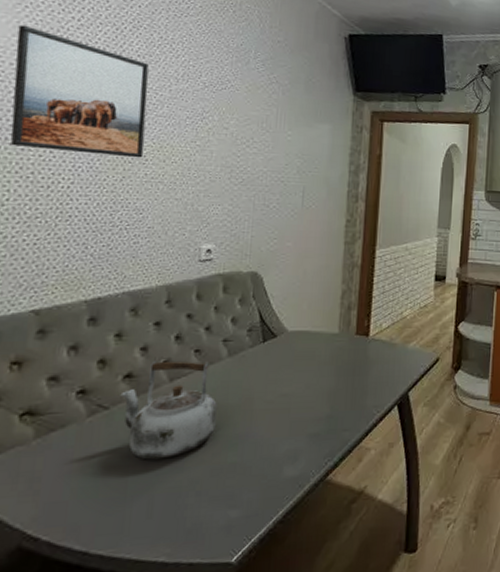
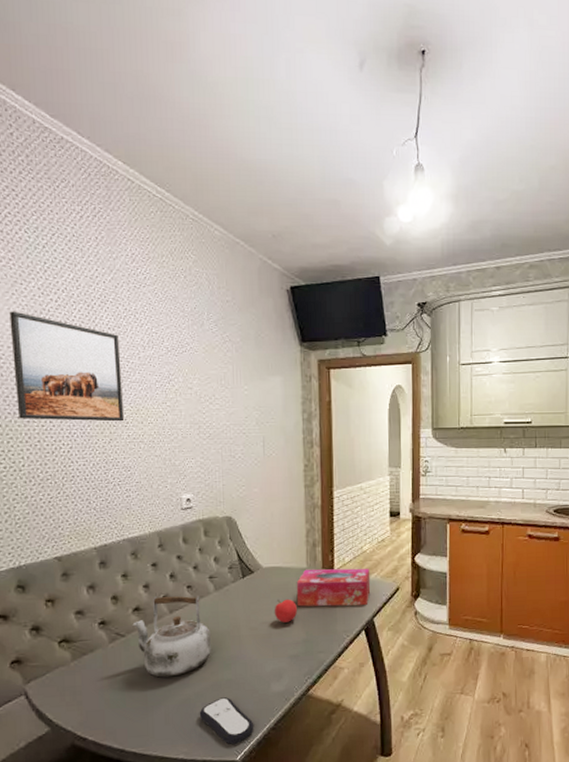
remote control: none [191,484,258,542] -> present [199,697,254,744]
fruit: none [295,368,323,395] -> present [274,599,297,623]
tissue box: none [323,334,409,378] -> present [296,568,371,607]

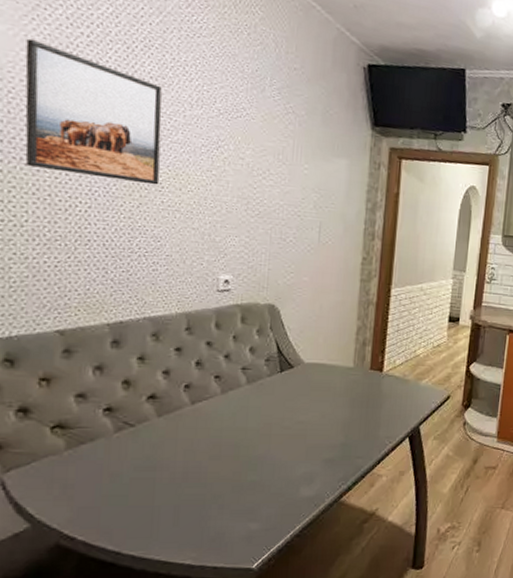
kettle: present [132,595,211,678] -> none [145,384,237,474]
remote control: present [199,697,254,744] -> none [214,500,277,551]
fruit: present [274,599,297,623] -> none [311,398,338,424]
tissue box: present [296,568,371,607] -> none [338,368,422,411]

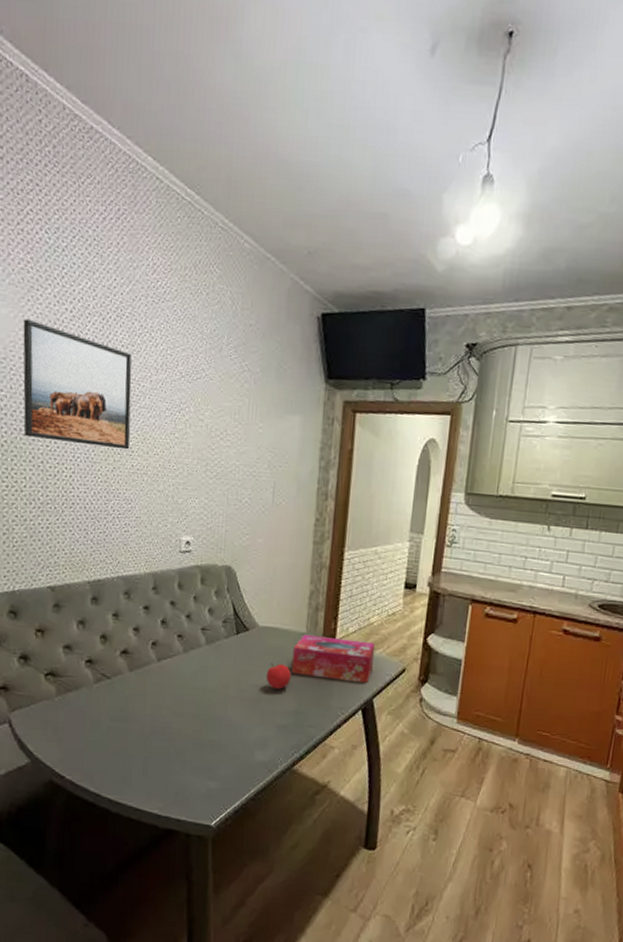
fruit: none [311,398,338,424] -> present [265,662,291,689]
tissue box: none [338,368,422,411] -> present [291,634,376,683]

